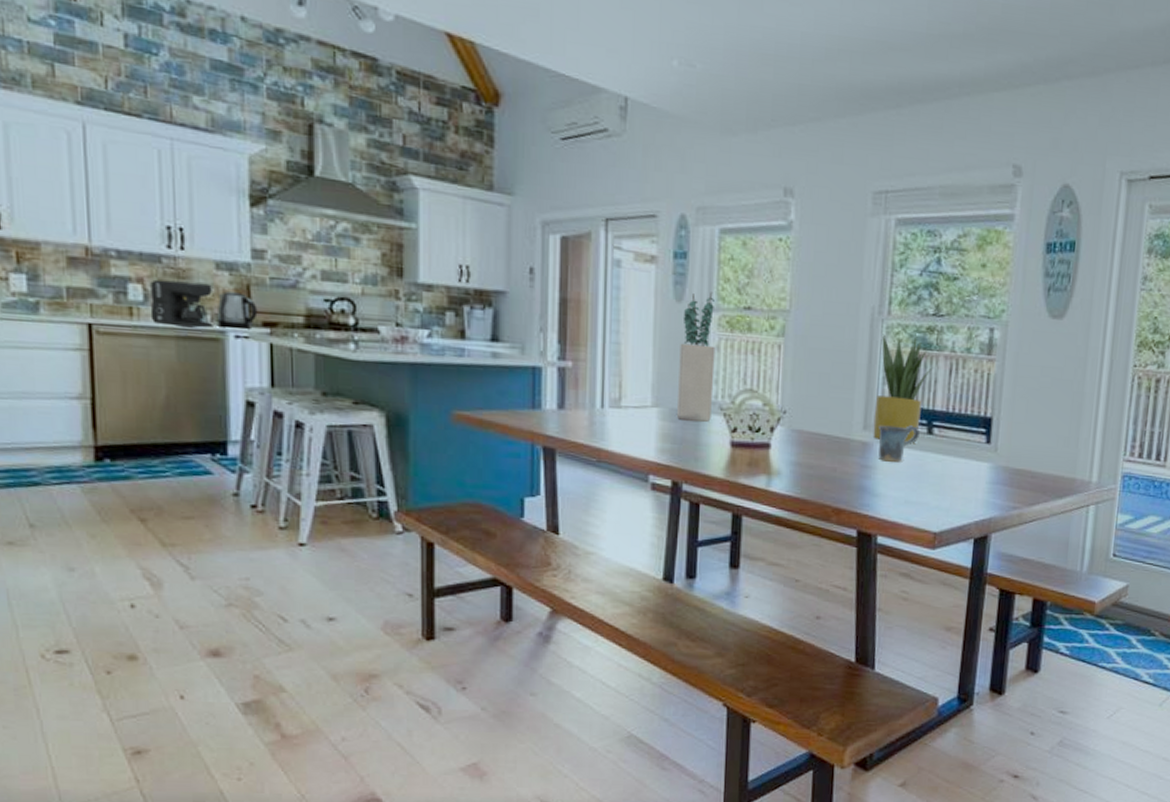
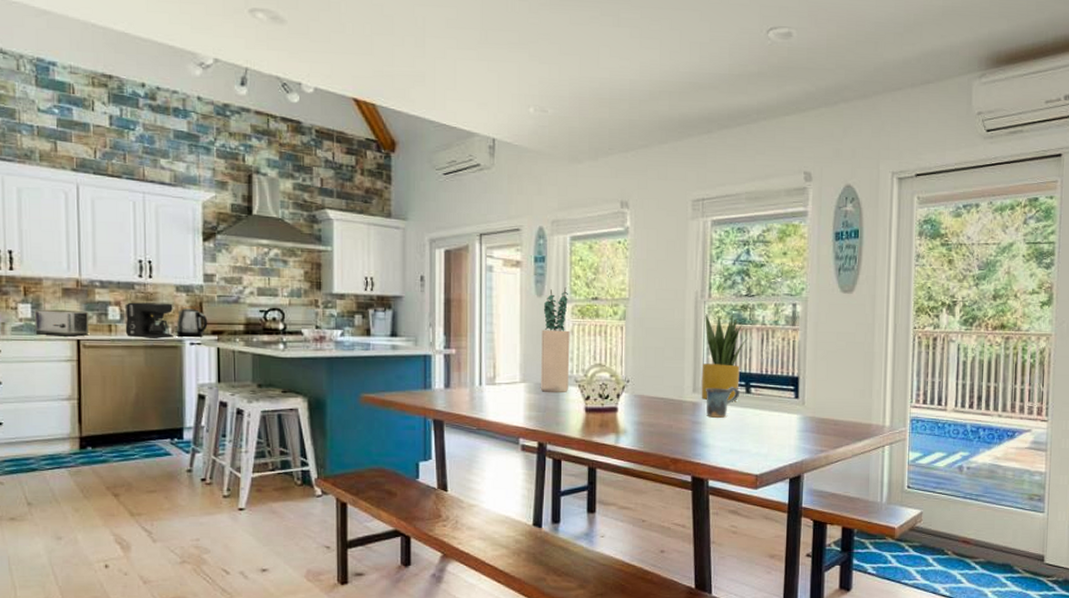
toaster: none [31,281,104,320] -> present [34,309,89,337]

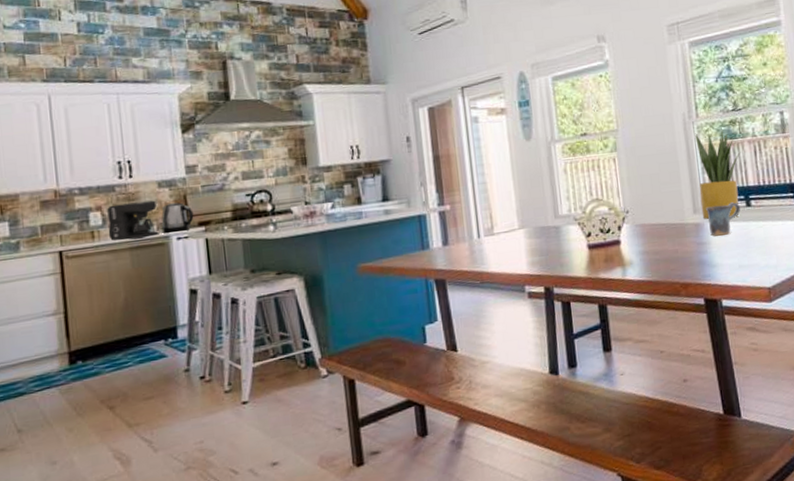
toaster: present [34,309,89,337] -> none [12,221,71,252]
vase: present [540,287,570,394] -> none [533,127,569,236]

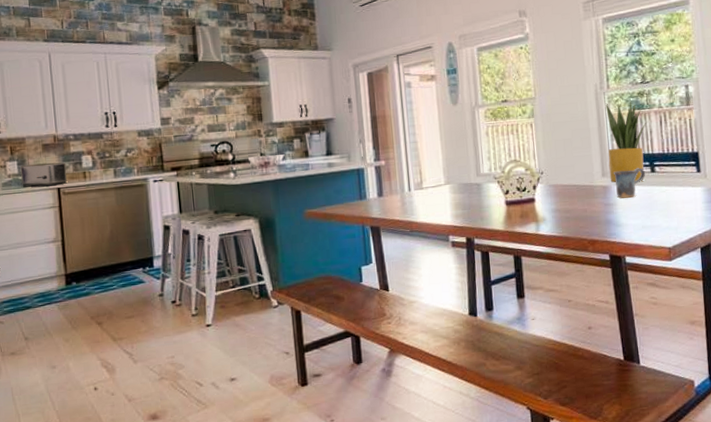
toaster: none [12,221,71,252] -> present [20,162,67,187]
coffee maker: present [107,200,159,241] -> none [97,147,139,181]
kettle: present [161,202,194,234] -> none [141,150,168,177]

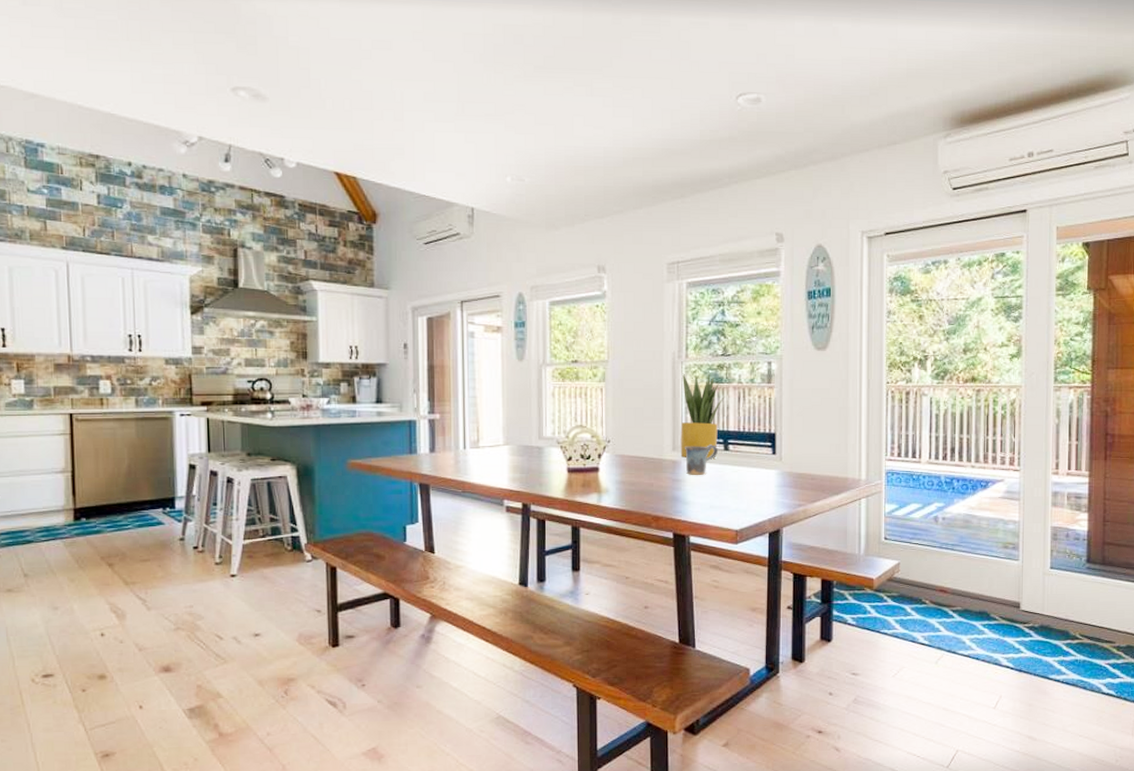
toaster: present [20,162,67,187] -> none [27,384,81,411]

